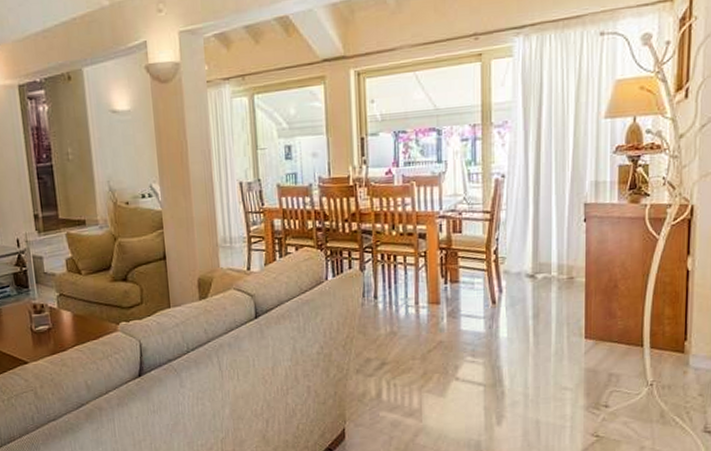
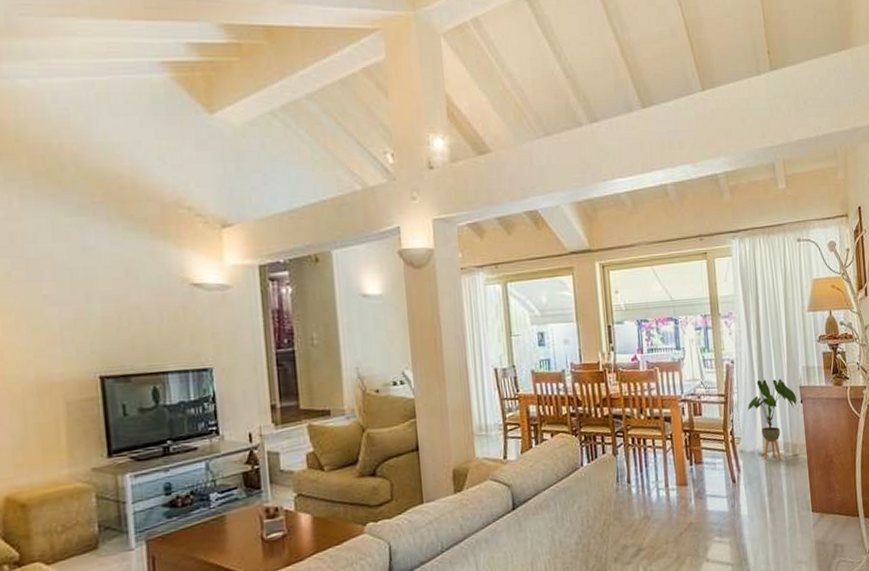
house plant: none [516,194,579,283] -> present [747,378,797,461]

